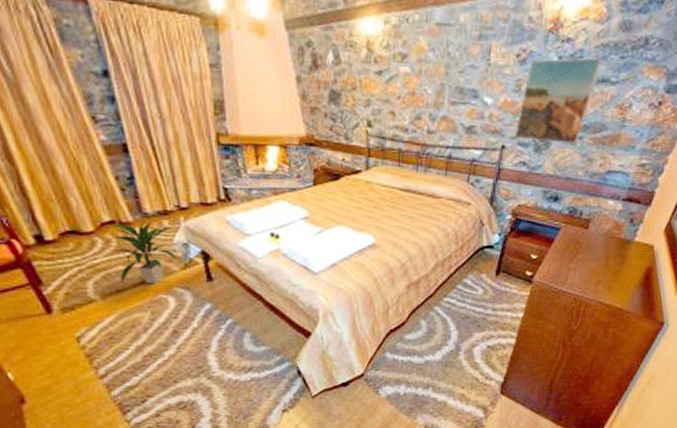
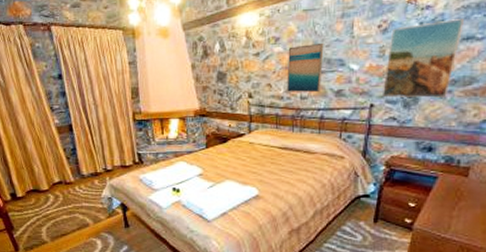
indoor plant: present [112,221,177,284] -> none [60,181,104,230]
wall art: none [412,67,457,127] -> present [287,42,324,93]

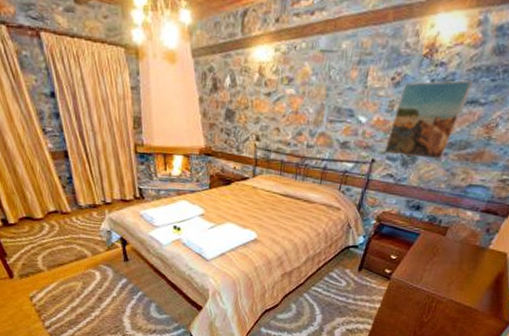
wall art: present [287,42,324,93] -> none [294,89,337,143]

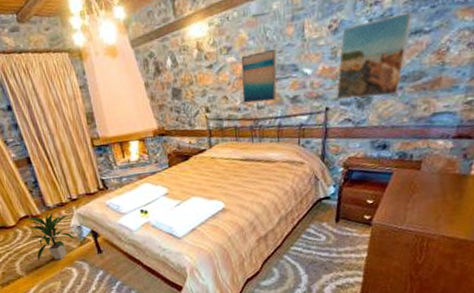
indoor plant: none [56,212,103,261] -> present [27,212,75,262]
wall art: none [294,89,337,143] -> present [241,48,277,103]

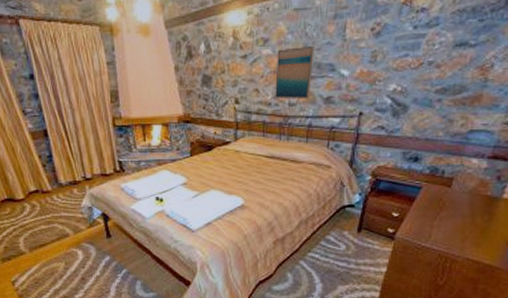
indoor plant: present [27,212,75,262] -> none [36,190,84,240]
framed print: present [337,12,411,100] -> none [372,23,458,107]

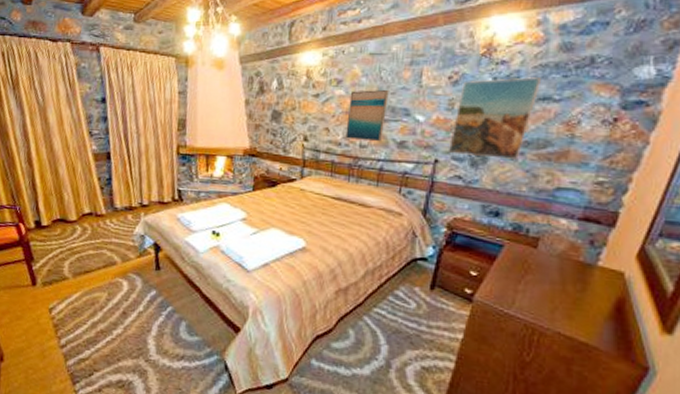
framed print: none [372,23,458,107] -> present [449,77,540,160]

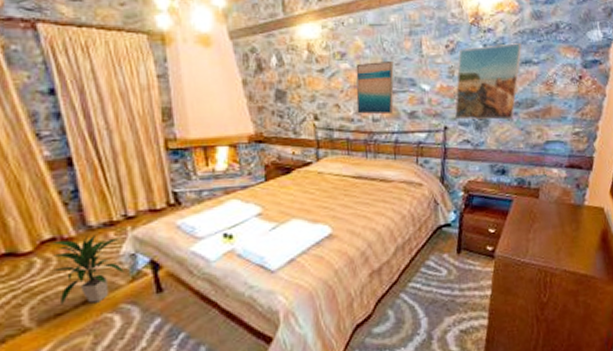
indoor plant: none [87,214,135,269] -> present [53,234,124,306]

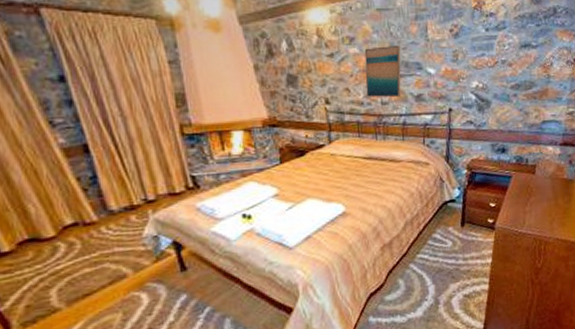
indoor plant: present [53,234,124,306] -> none [75,218,148,287]
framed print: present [455,43,522,120] -> none [459,27,521,102]

